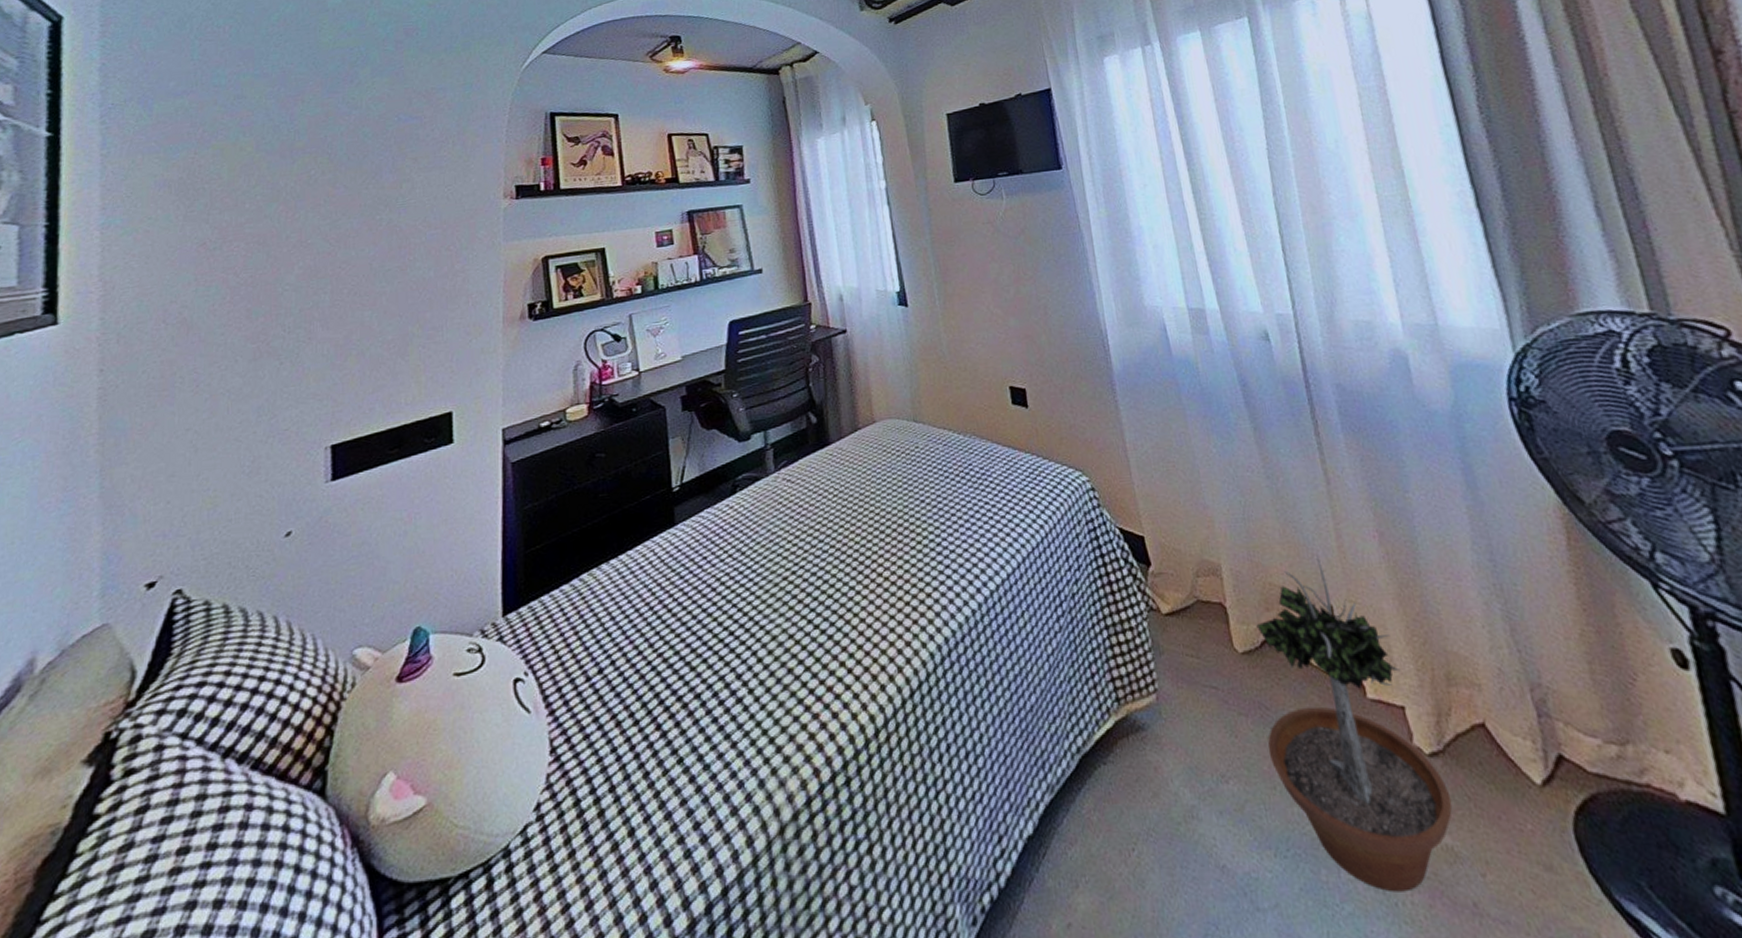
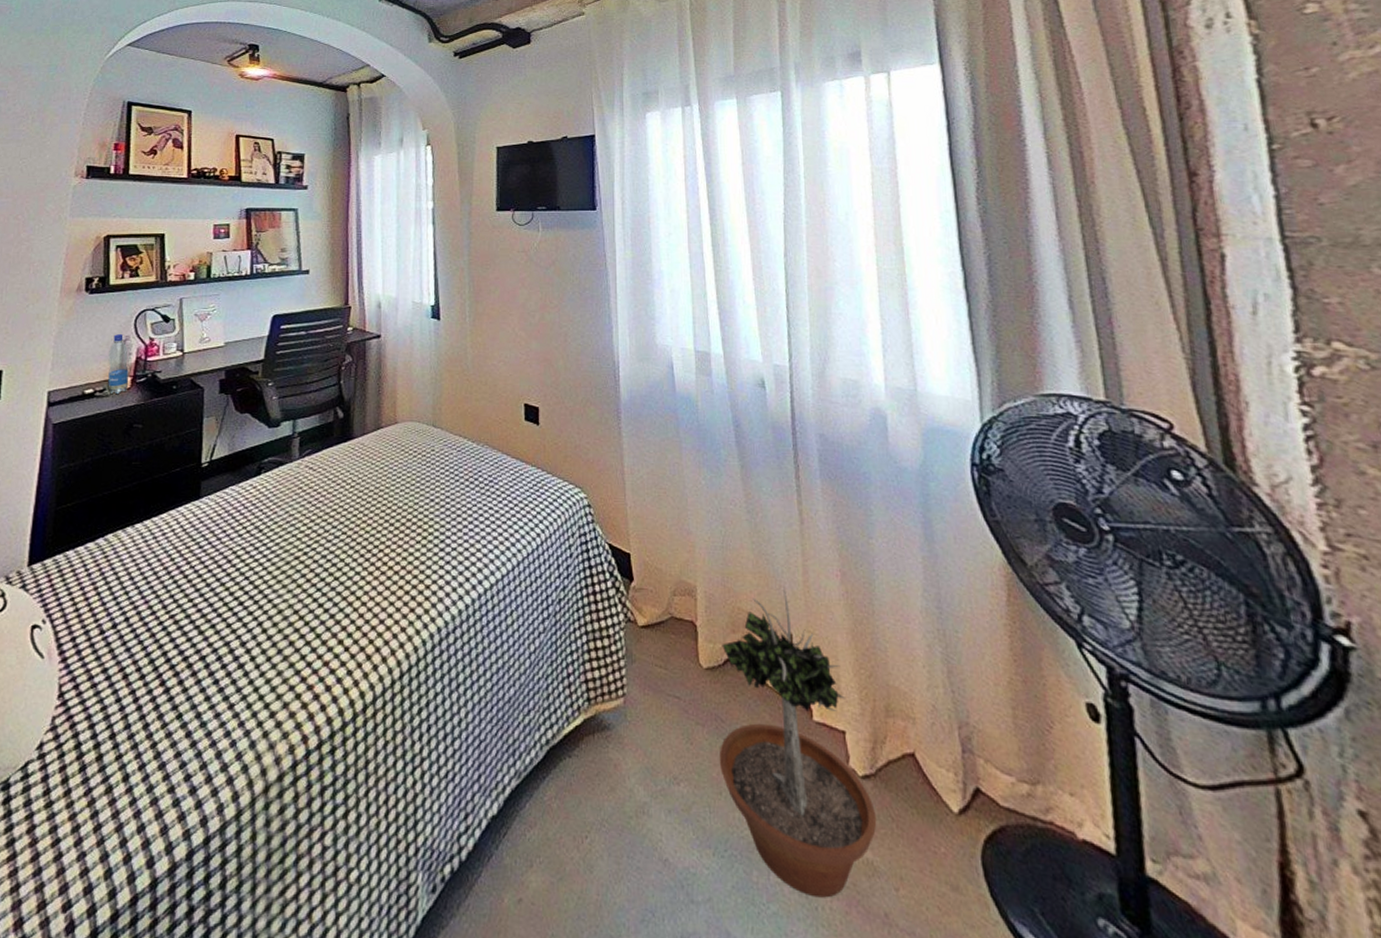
bottle: none [561,360,586,425] -> present [108,334,129,395]

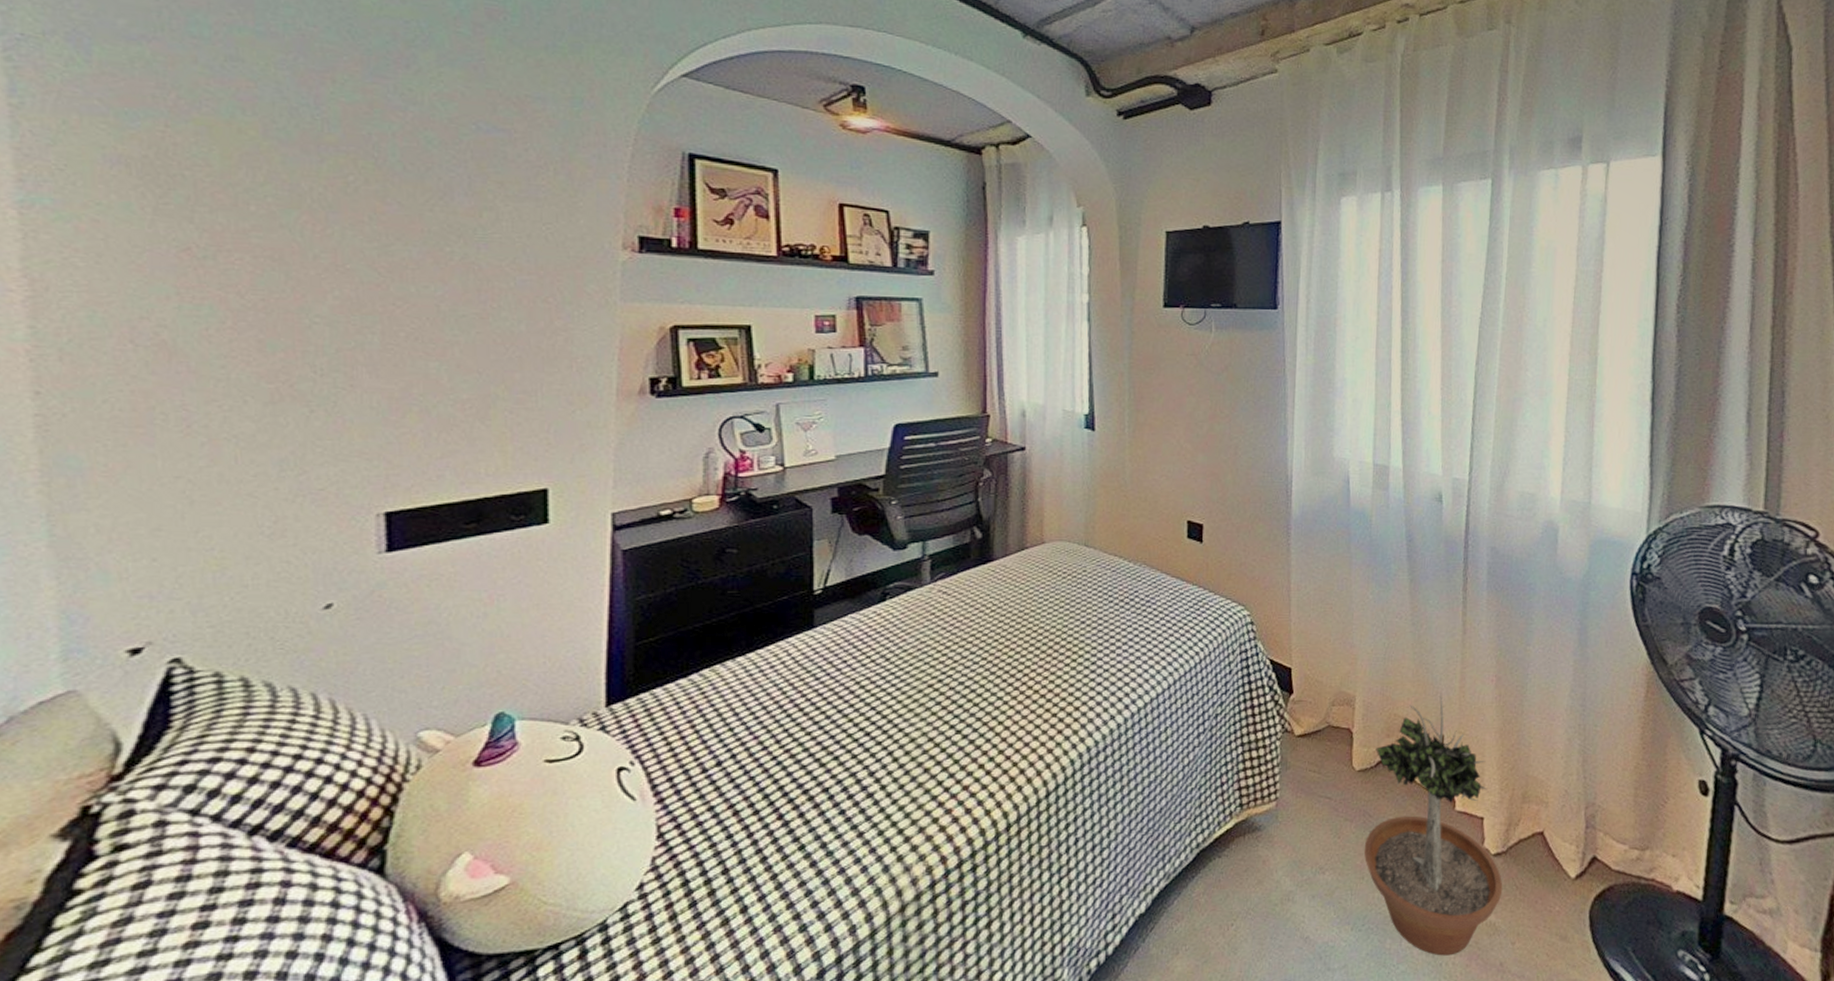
bottle: present [108,334,129,395] -> none [688,446,717,516]

